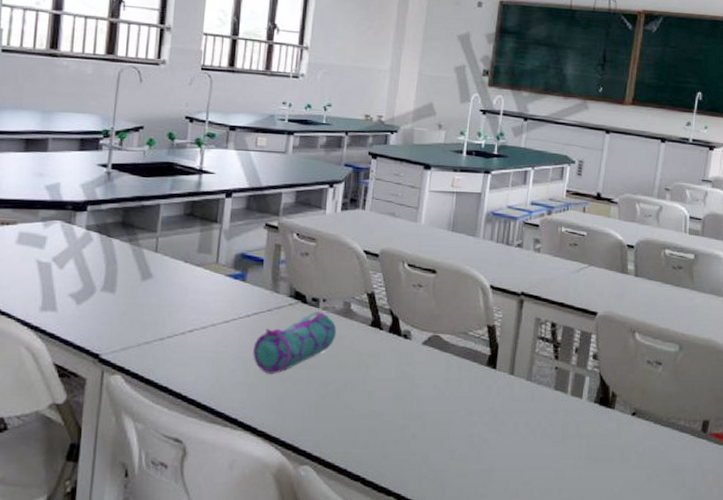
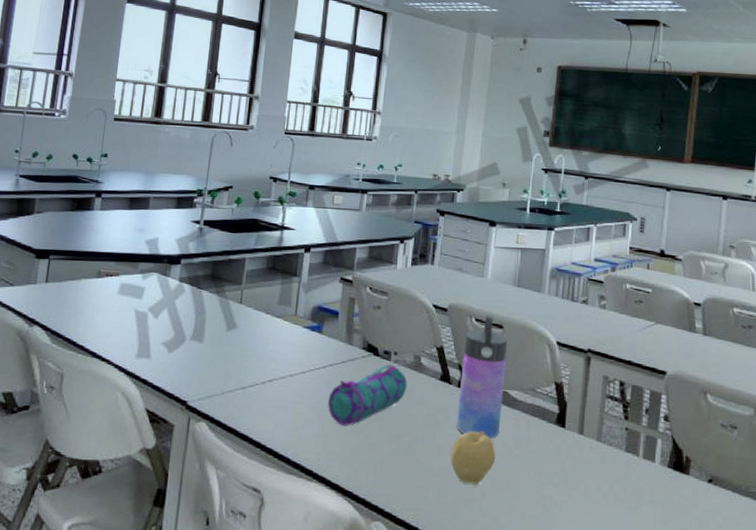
fruit: none [380,374,427,426] -> present [450,430,496,485]
water bottle: none [387,260,441,381] -> present [456,315,508,438]

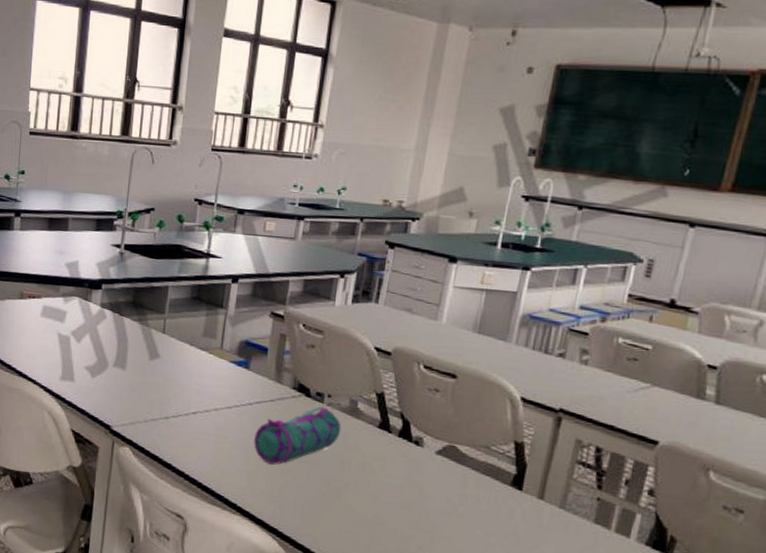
fruit: present [450,430,496,485] -> none [385,483,438,538]
water bottle: present [456,315,508,438] -> none [394,362,461,493]

